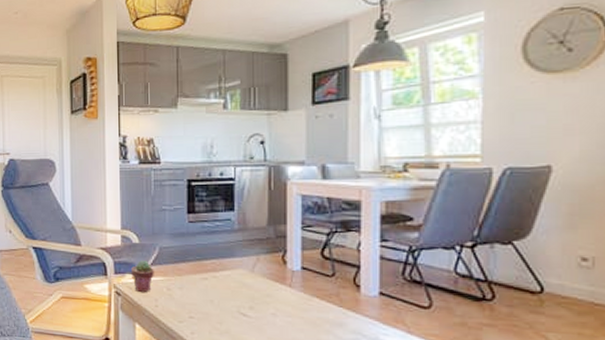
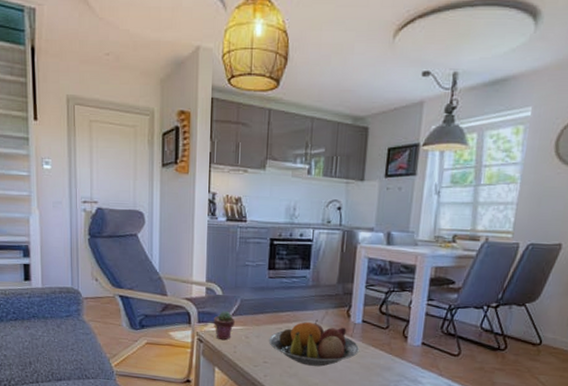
fruit bowl: none [193,267,301,322] -> present [268,319,359,367]

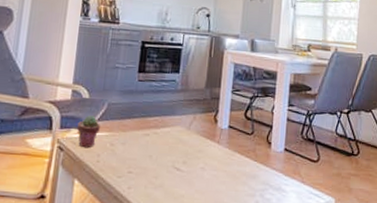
fruit bowl: present [268,319,359,367] -> none [134,125,226,176]

